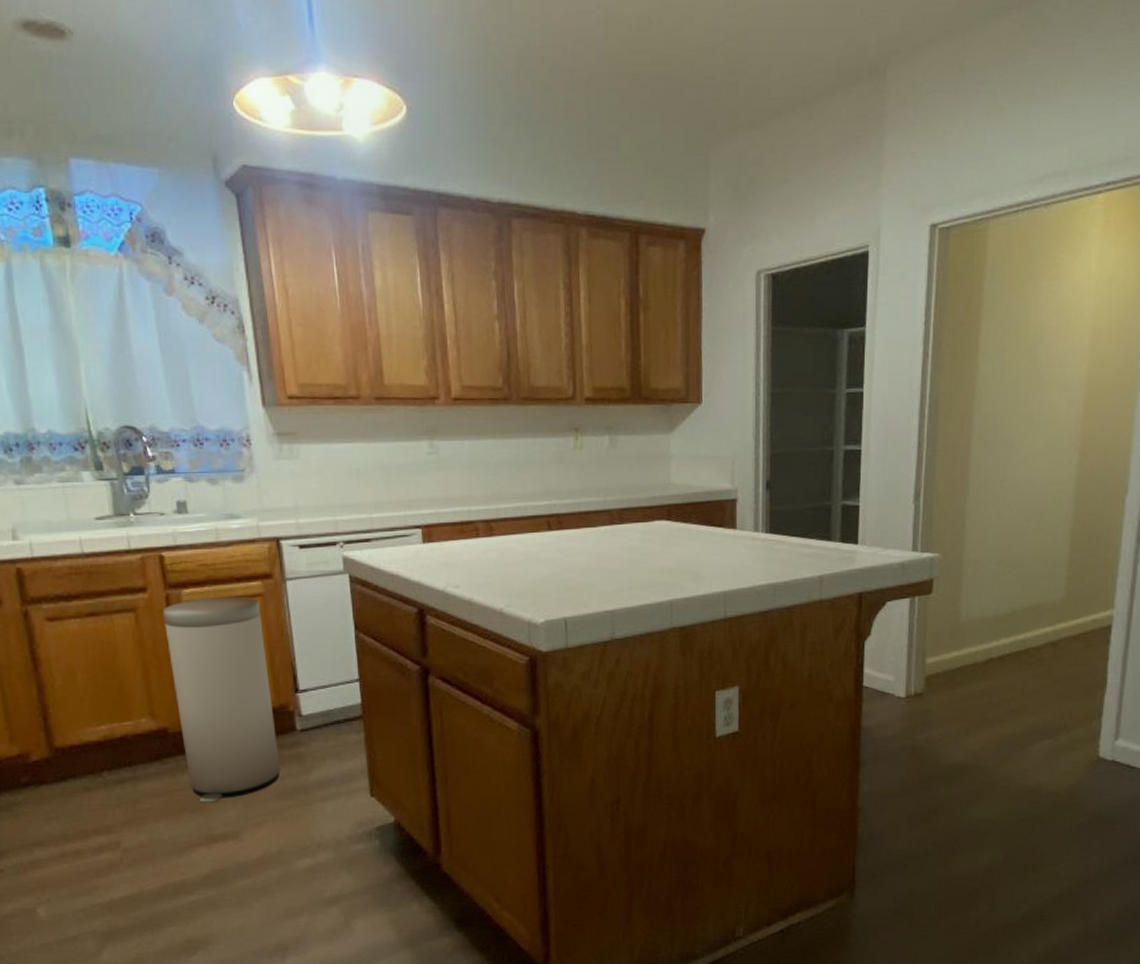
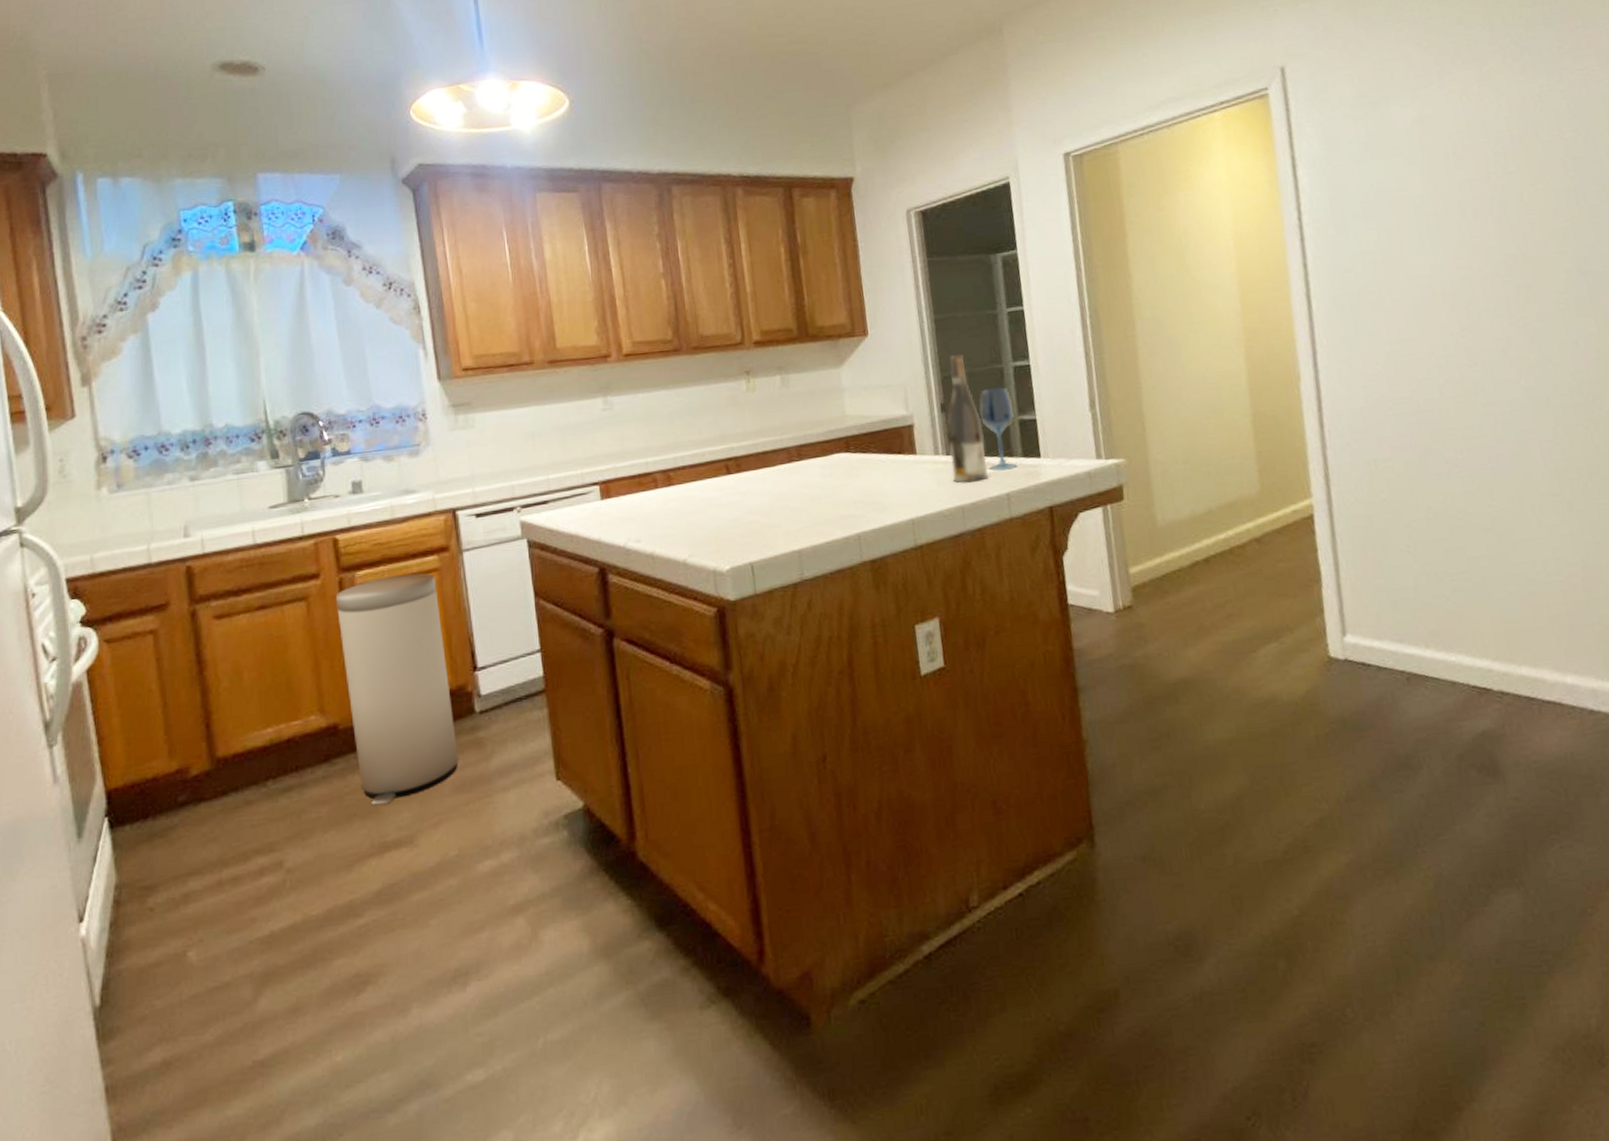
wine bottle: none [769,432,806,563] -> present [946,354,988,484]
wineglass: none [804,469,838,555] -> present [979,386,1017,472]

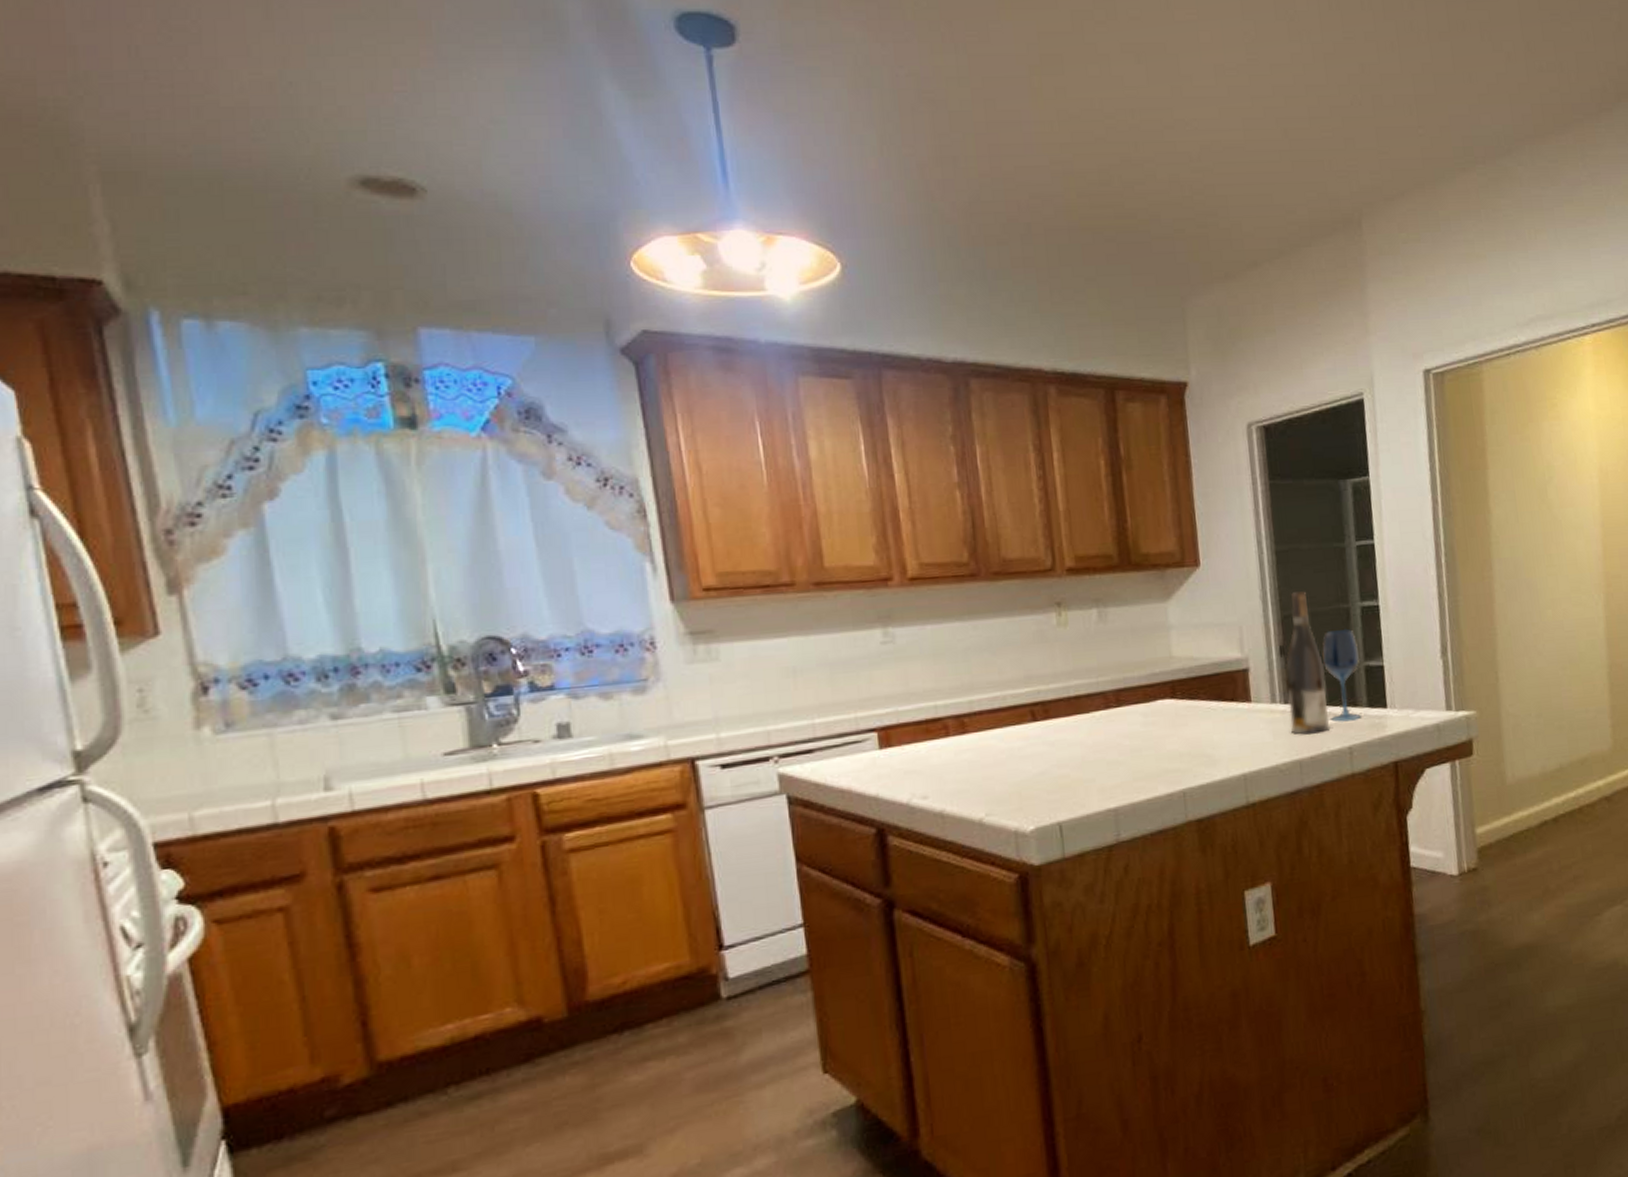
pedal bin: present [335,573,459,807] -> none [536,834,701,1113]

